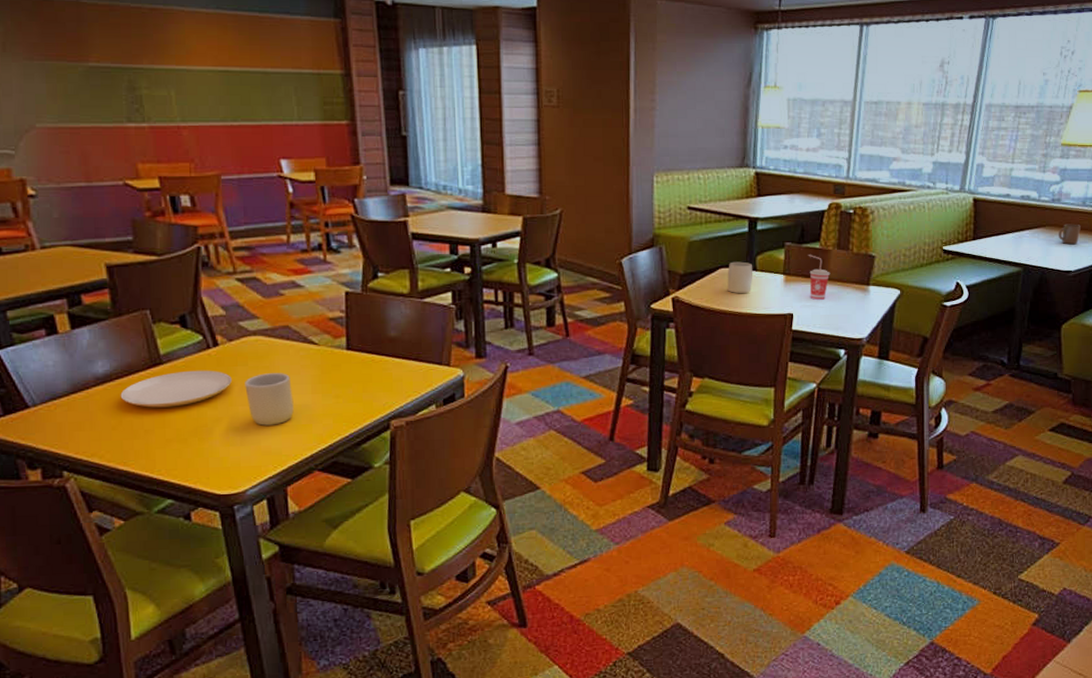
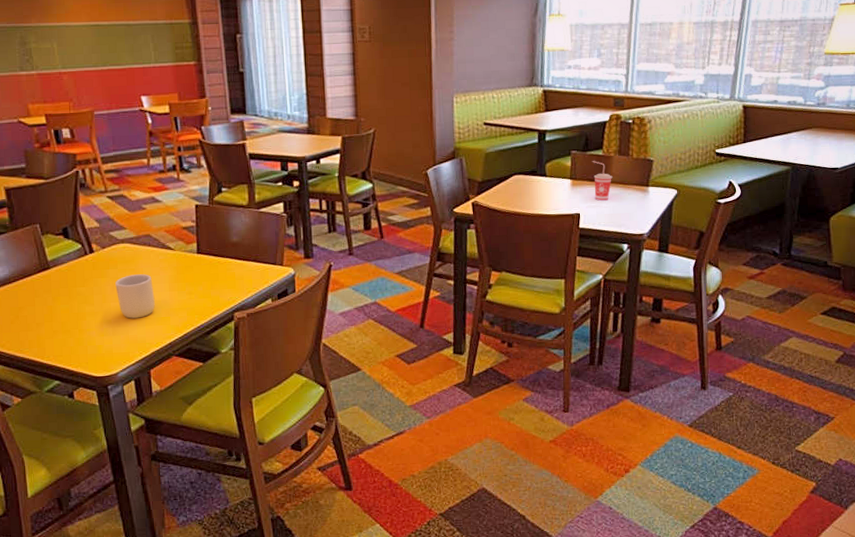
plate: present [120,370,232,408] -> none [17,273,105,305]
mug: present [727,261,753,294] -> none [520,169,543,198]
mug: present [1059,224,1081,245] -> none [824,125,846,144]

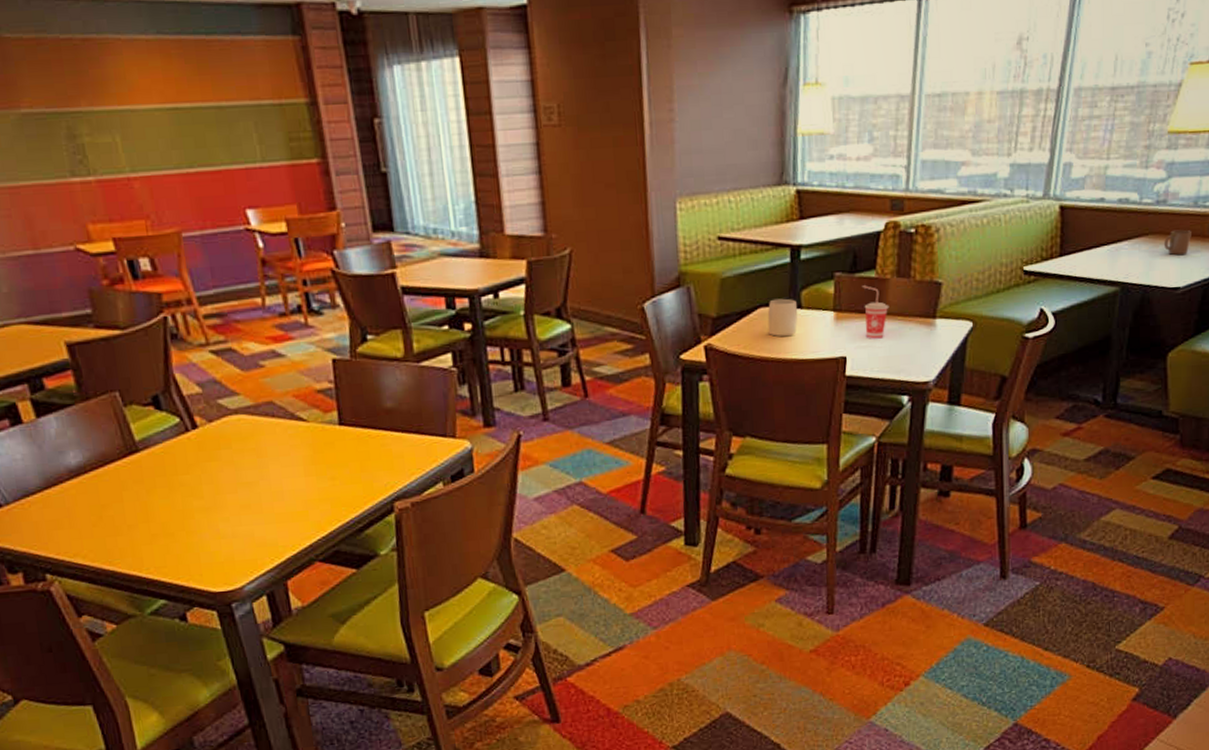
mug: present [115,274,155,319] -> none [230,455,287,515]
mug: none [520,169,543,198] -> present [767,298,798,337]
mug: none [824,125,846,144] -> present [1164,229,1191,256]

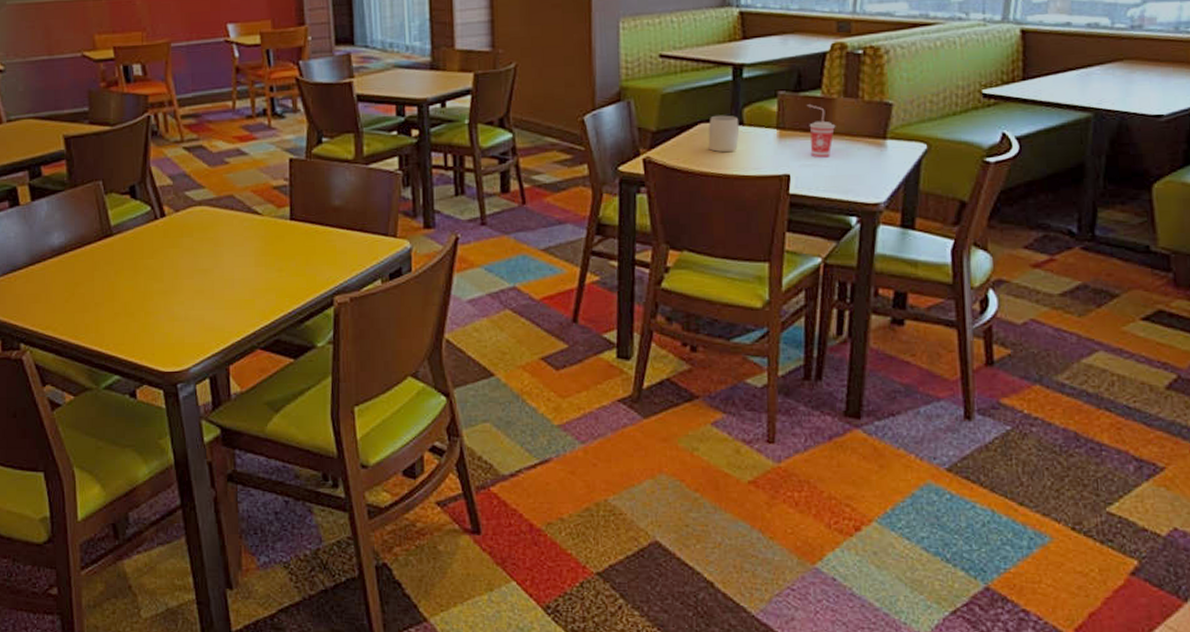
mug: present [1164,229,1191,256] -> none [1142,55,1174,82]

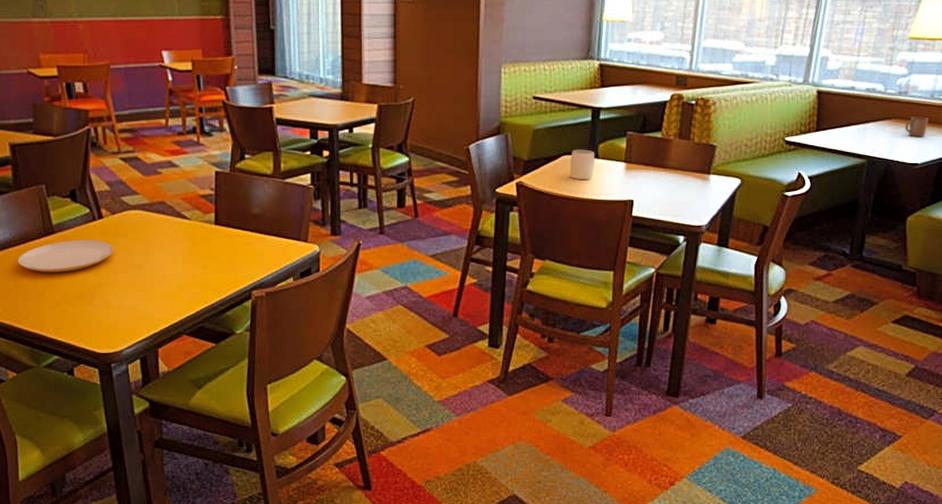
plate: none [73,241,177,280] -> present [17,240,113,272]
beverage cup: present [806,104,836,159] -> none [649,144,671,188]
mug: none [1142,55,1174,82] -> present [905,116,928,138]

